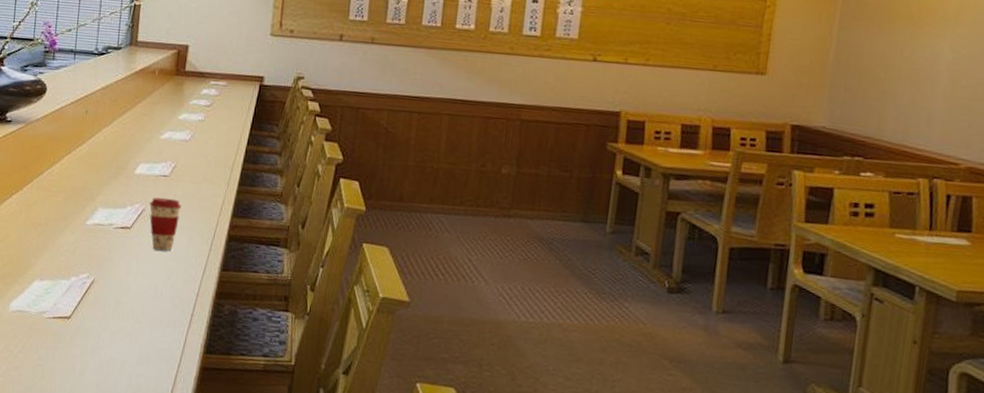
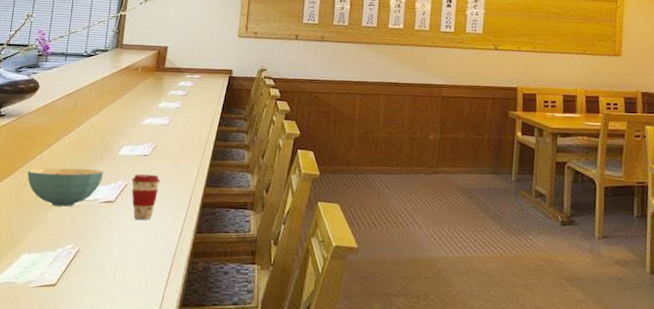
cereal bowl: none [37,184,119,231] -> present [27,168,104,207]

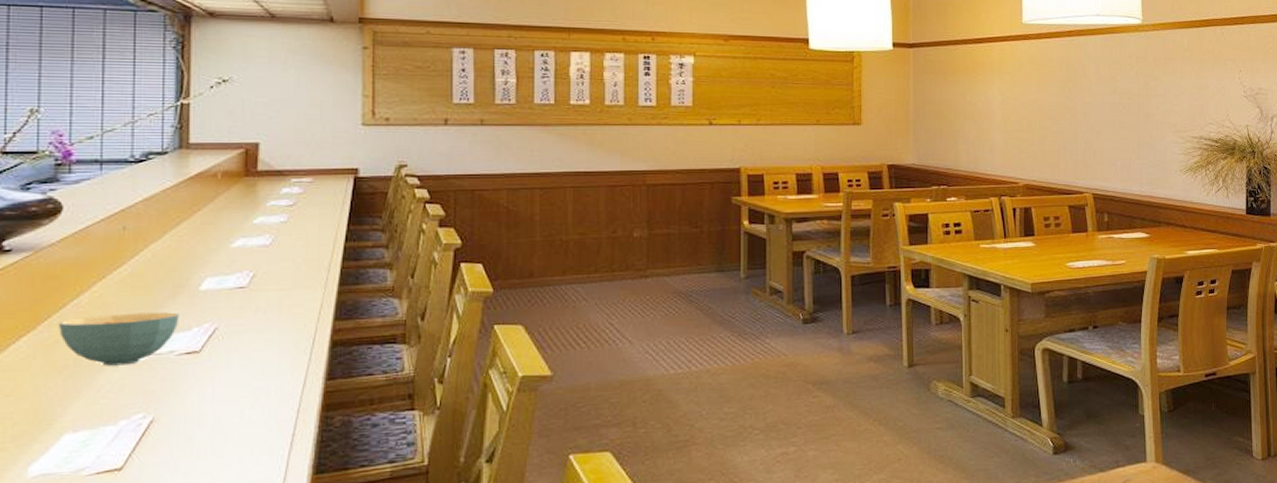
coffee cup: present [131,174,161,220] -> none [224,311,267,371]

